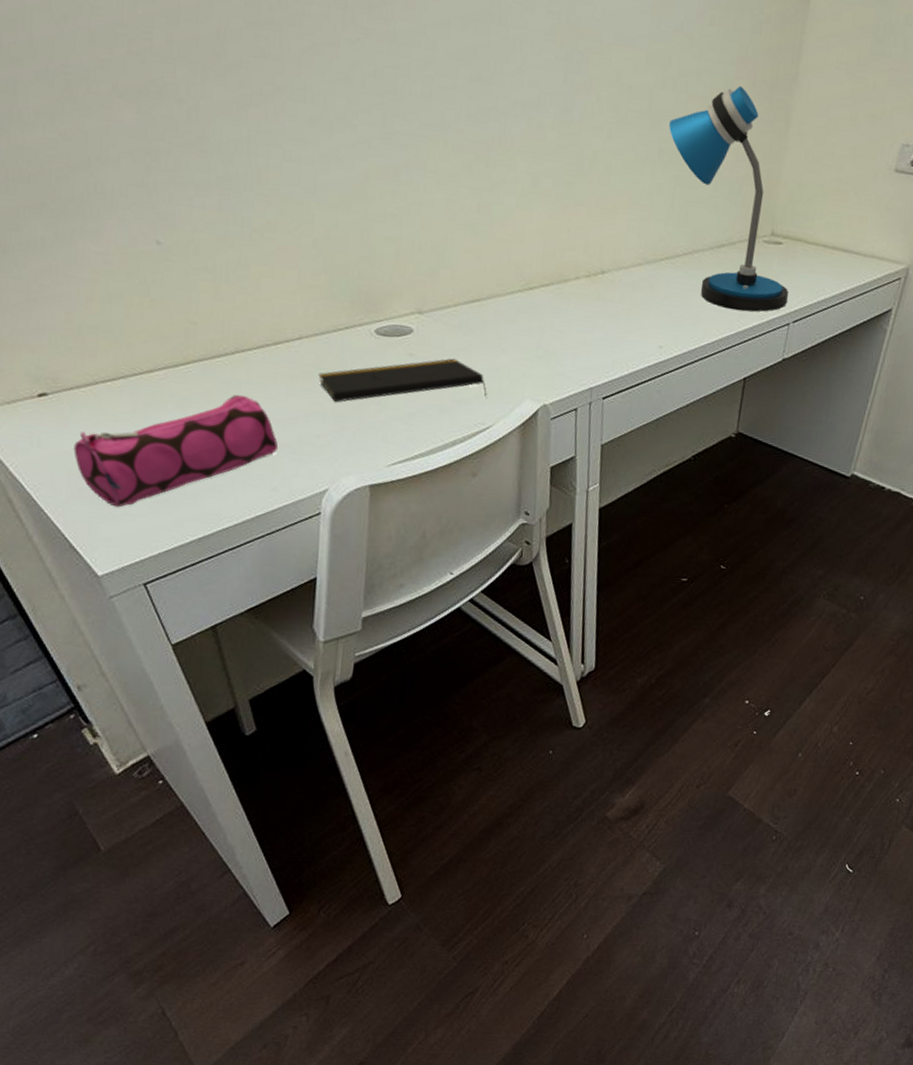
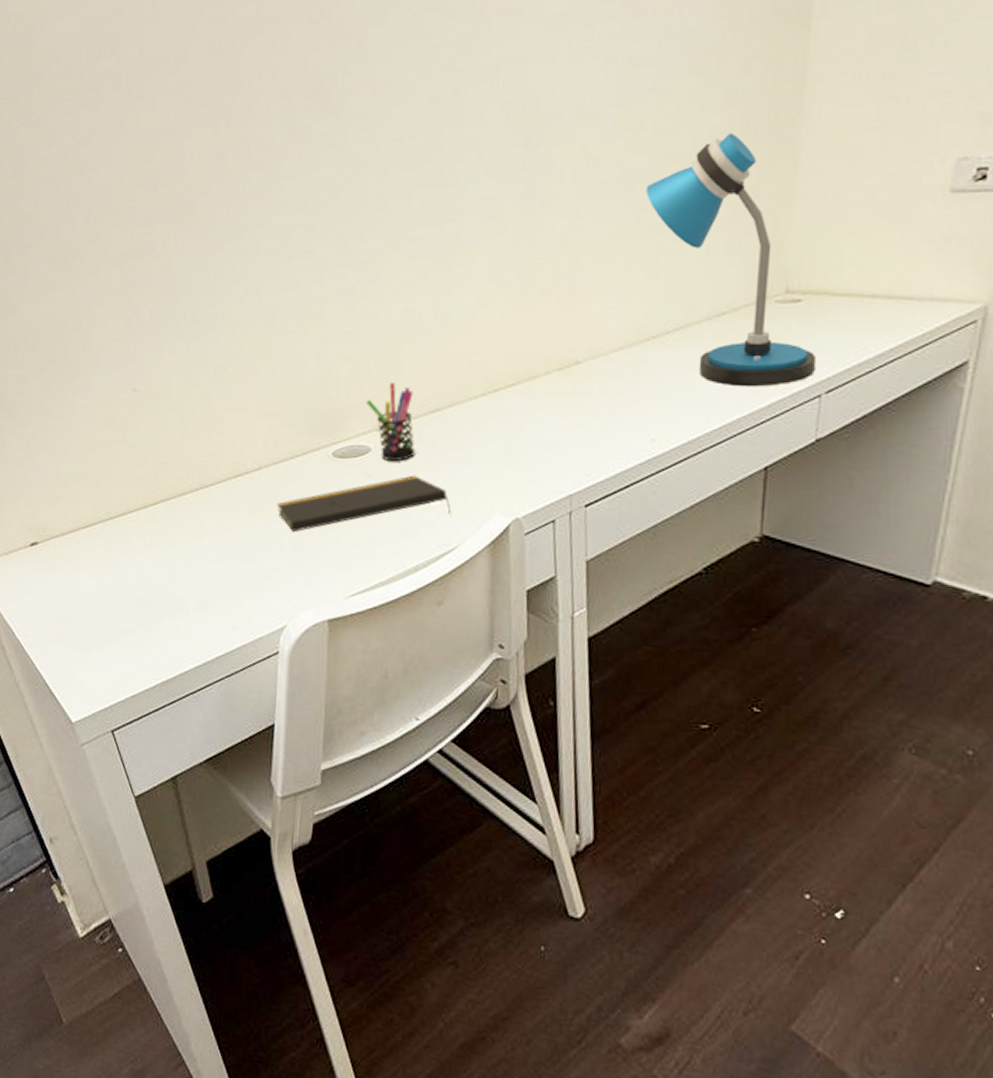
pencil case: present [73,395,279,508] -> none [56,532,238,652]
pen holder: none [409,269,456,345] -> present [366,383,415,462]

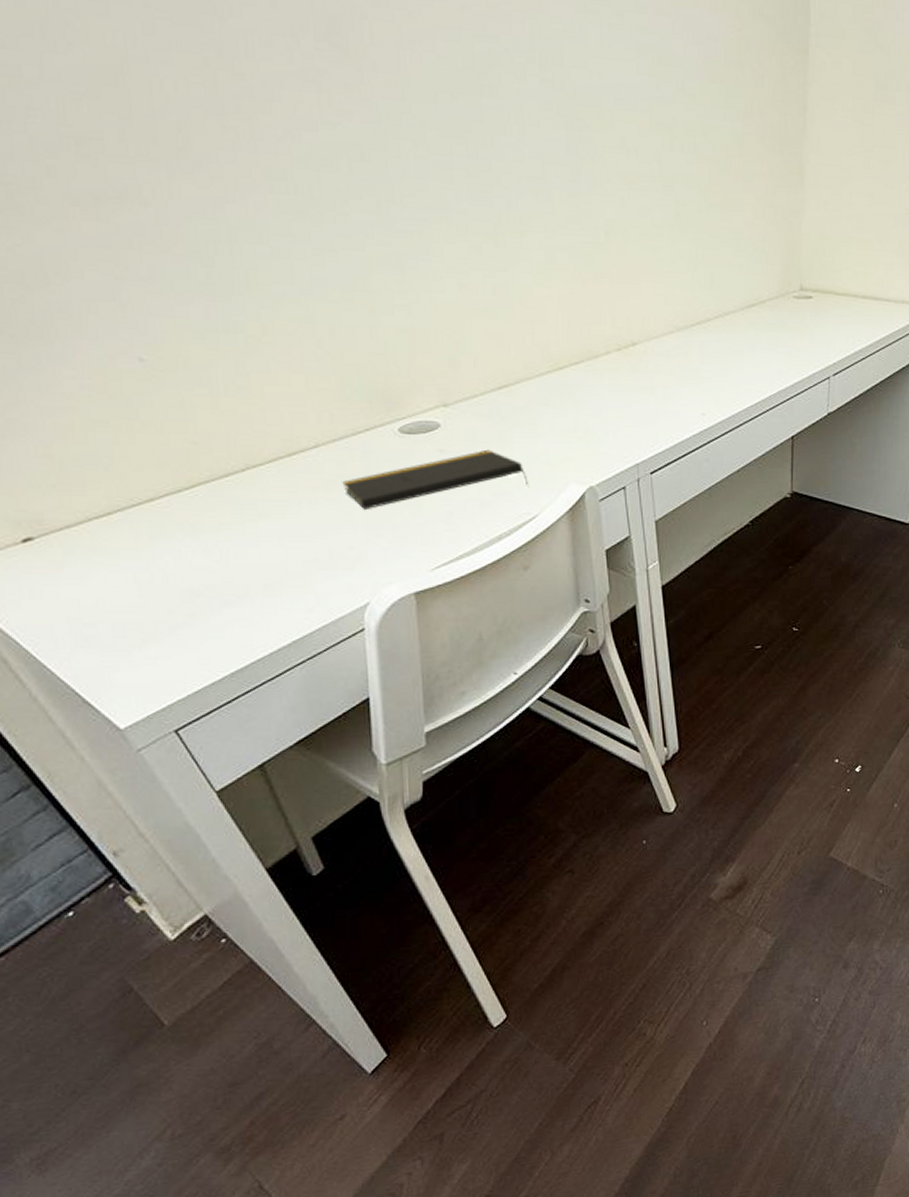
pen holder: present [366,383,415,462] -> none [430,358,487,437]
desk lamp: present [645,132,817,387] -> none [681,141,826,370]

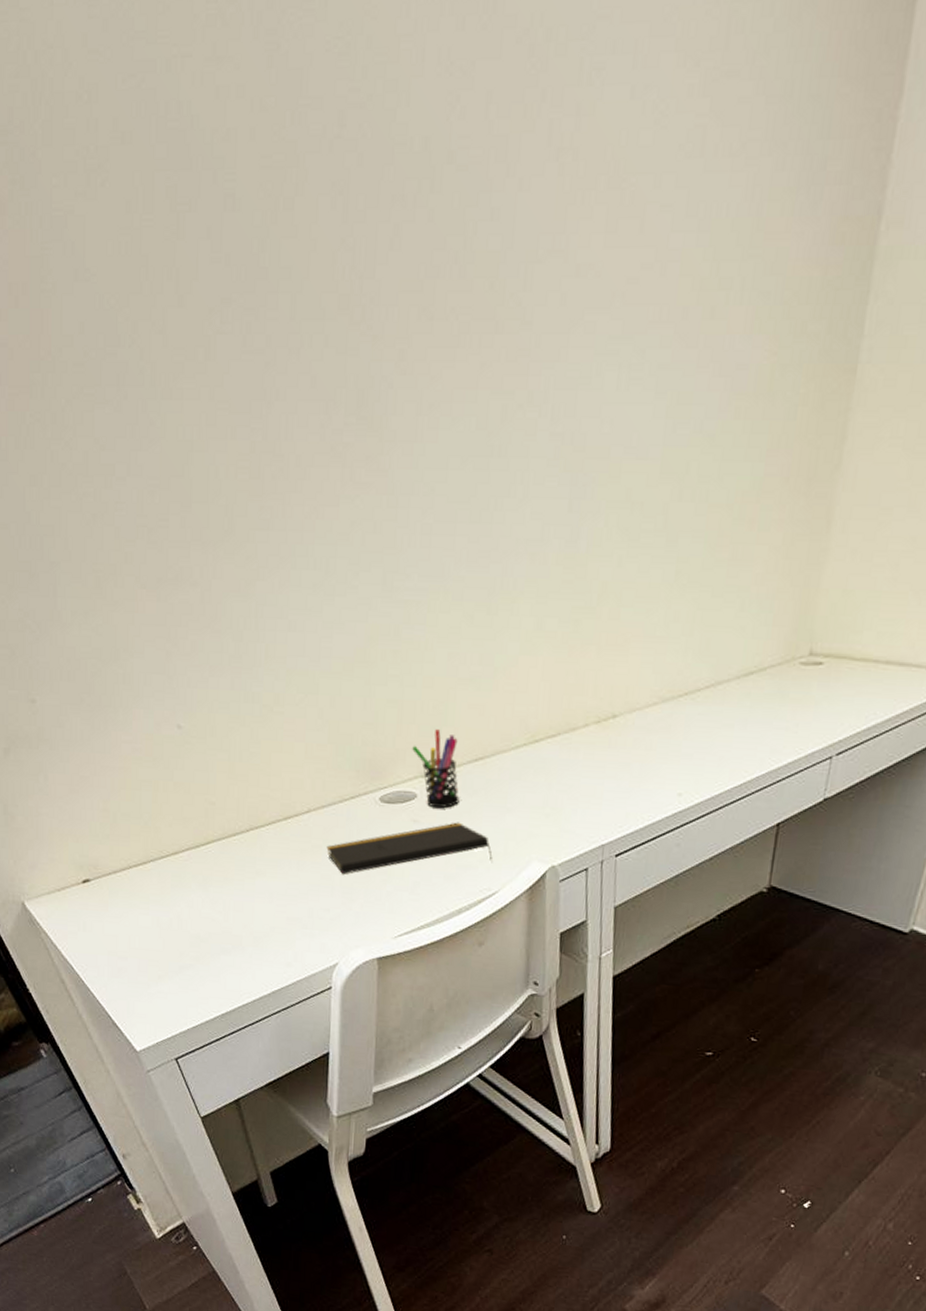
pen holder: none [430,358,487,437] -> present [412,729,460,809]

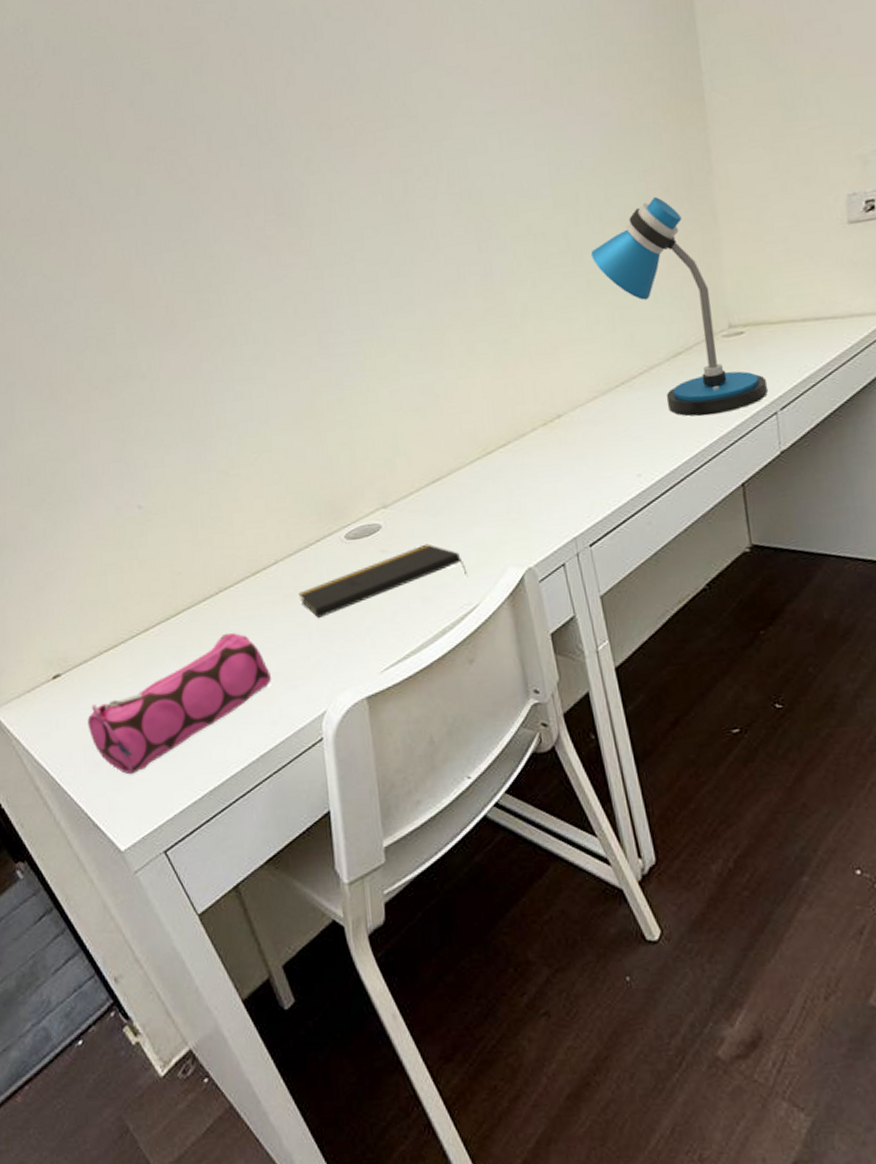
pencil case: none [113,872,291,986] -> present [87,633,272,775]
pen holder: present [412,729,460,809] -> none [369,461,424,535]
desk lamp: none [686,484,832,747] -> present [590,196,768,416]

